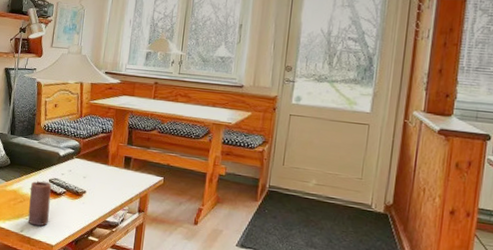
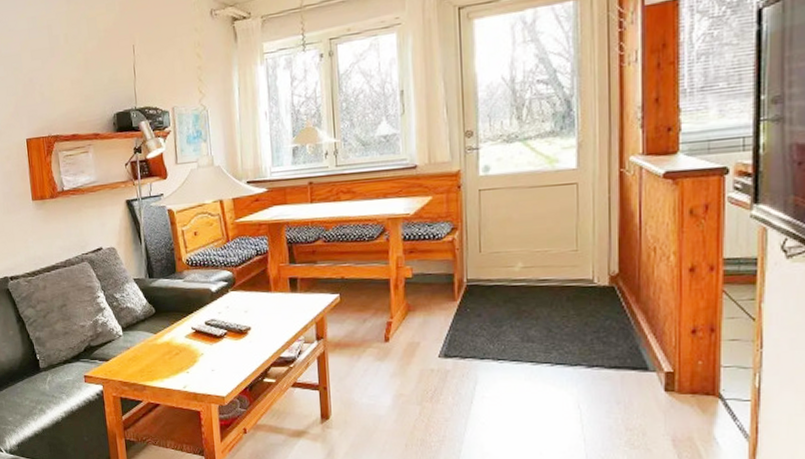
candle: present [27,181,52,226] -> none [185,326,213,378]

